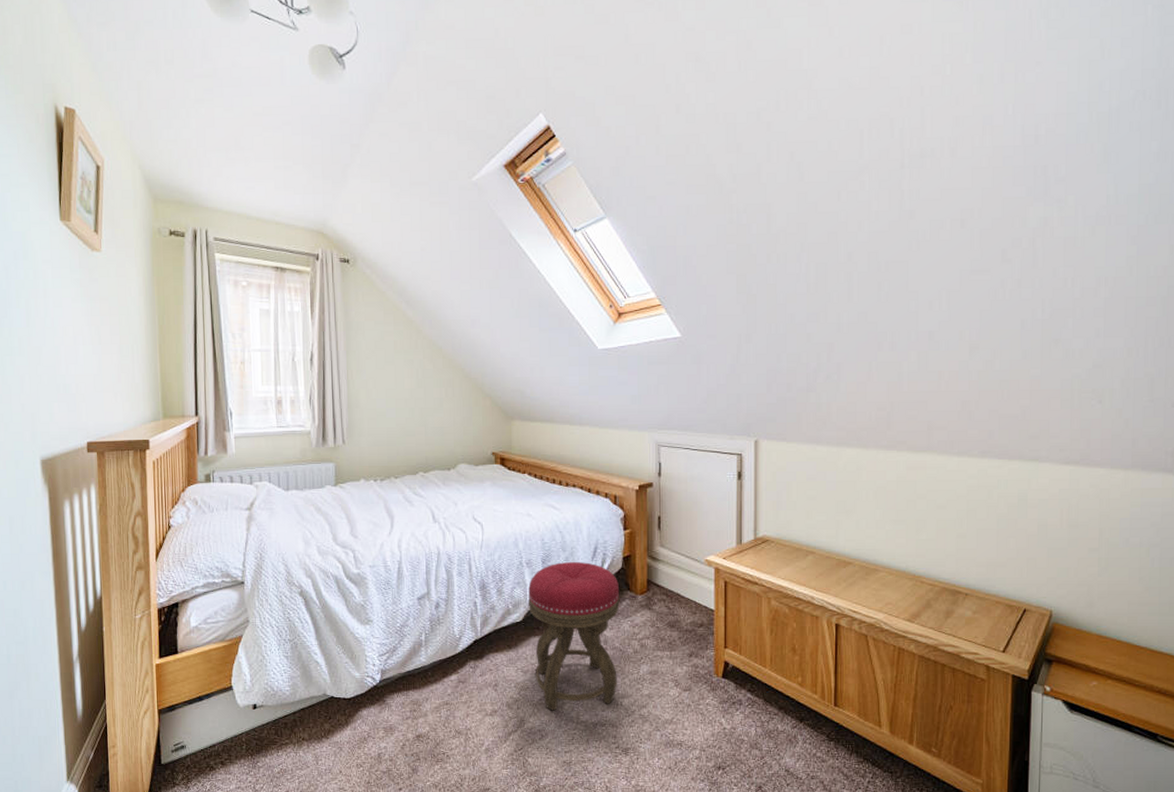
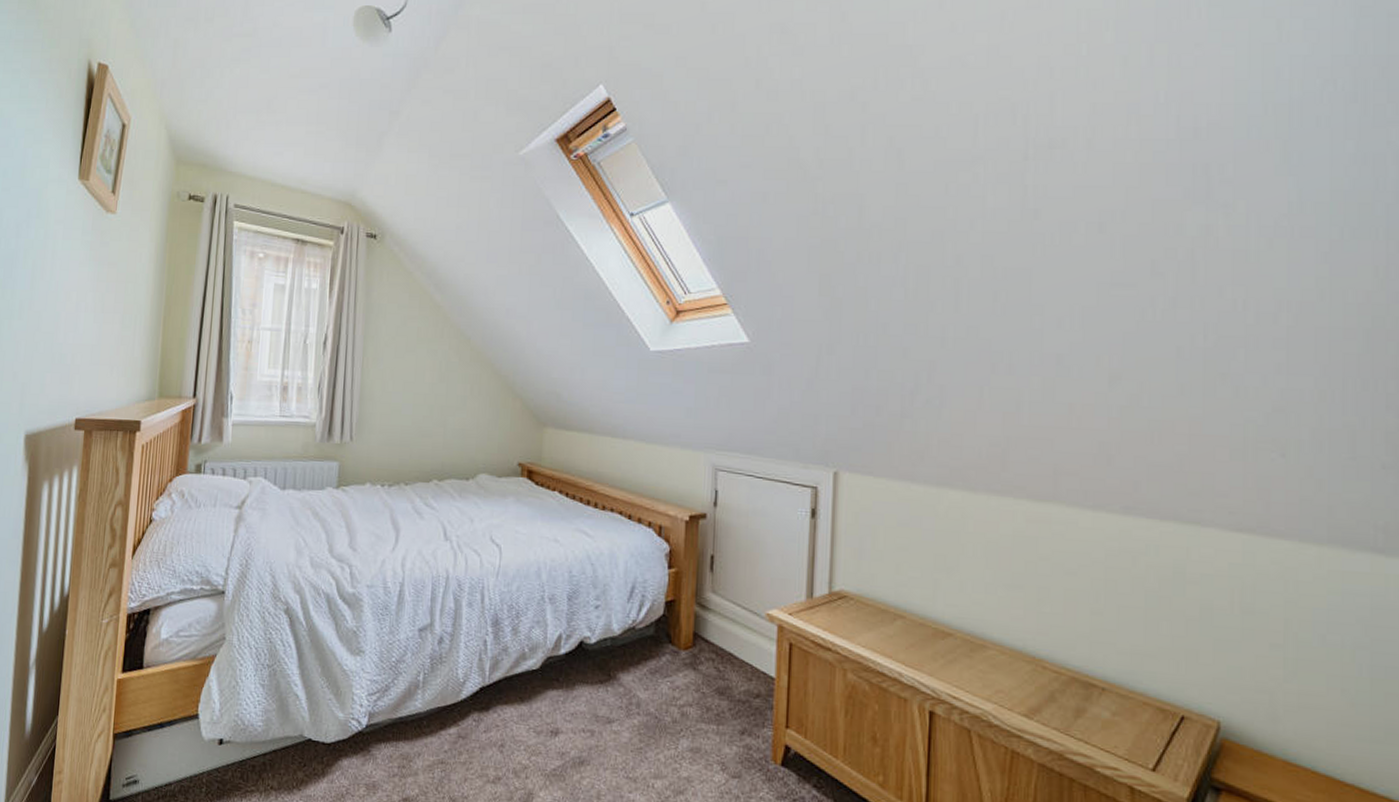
stool: present [528,562,620,711] -> none [548,601,659,786]

